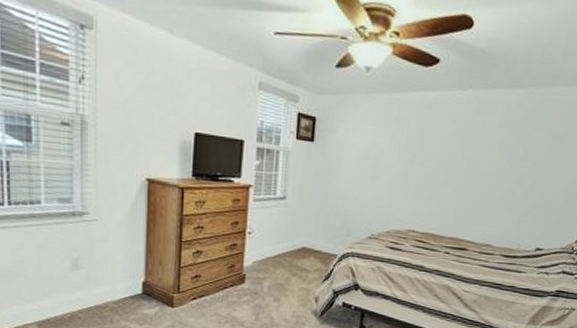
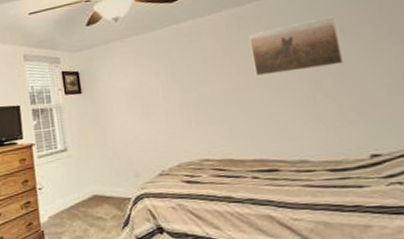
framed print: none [476,120,554,168] -> present [249,16,345,77]

